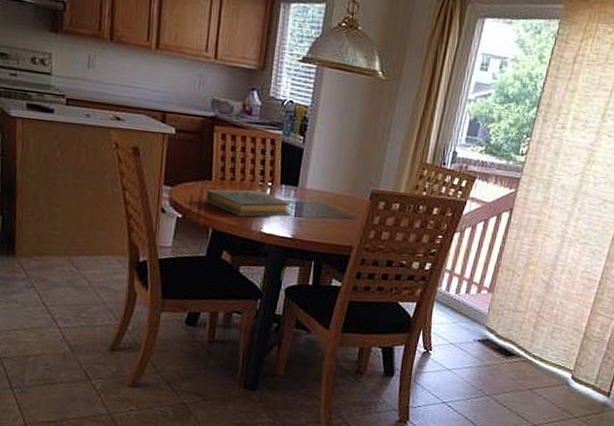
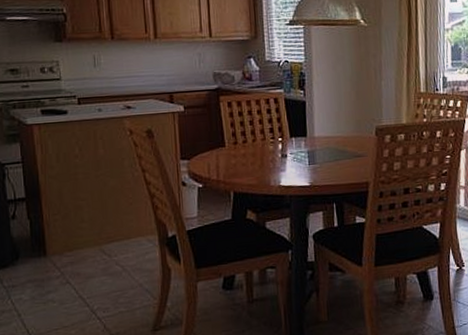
hardback book: present [206,189,293,217] -> none [222,147,305,175]

